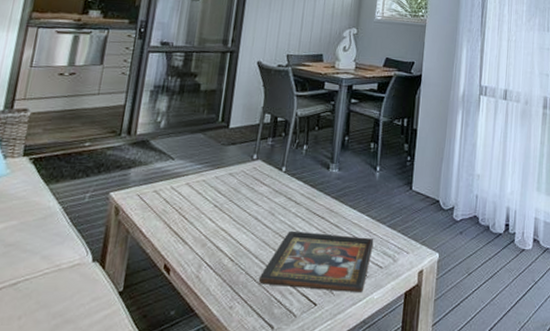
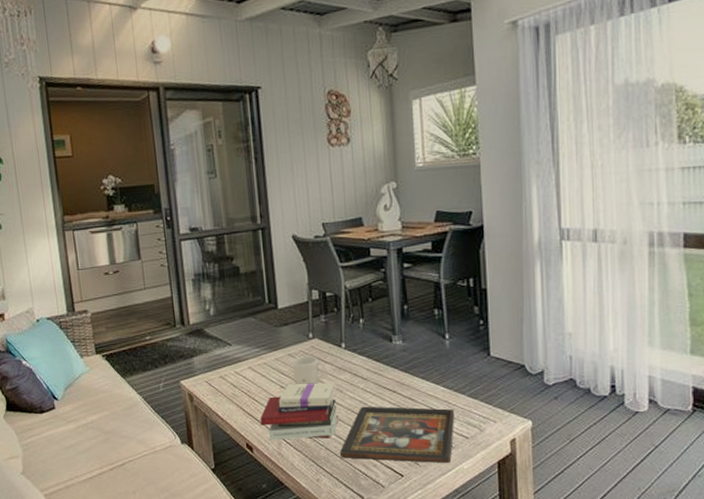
books: none [185,203,269,263] -> present [260,382,339,441]
mug: none [229,176,264,205] -> present [292,355,327,384]

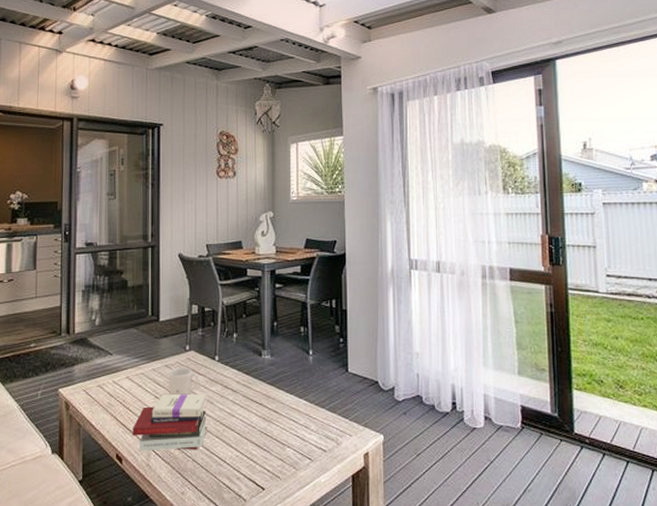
decorative tray: present [340,406,455,463] -> none [207,418,315,476]

